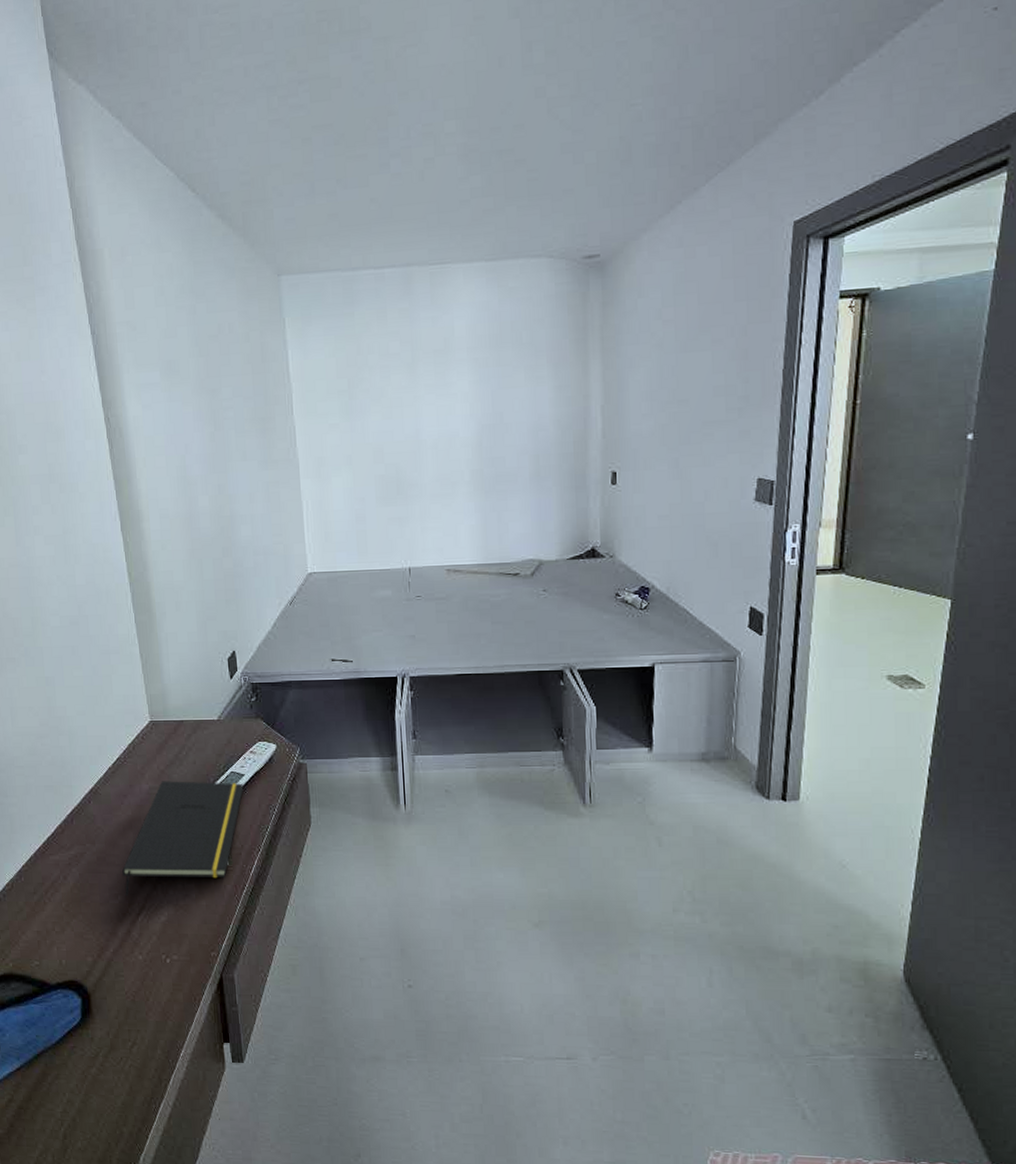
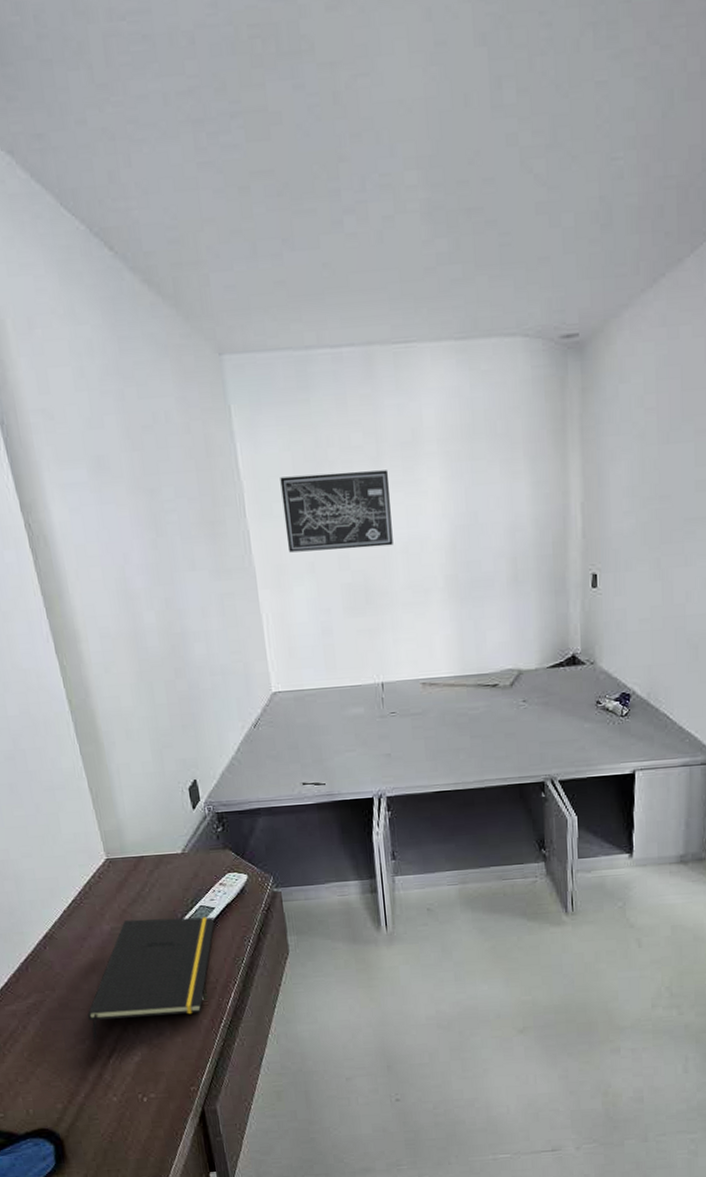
wall art: none [325,374,424,447] -> present [280,470,393,553]

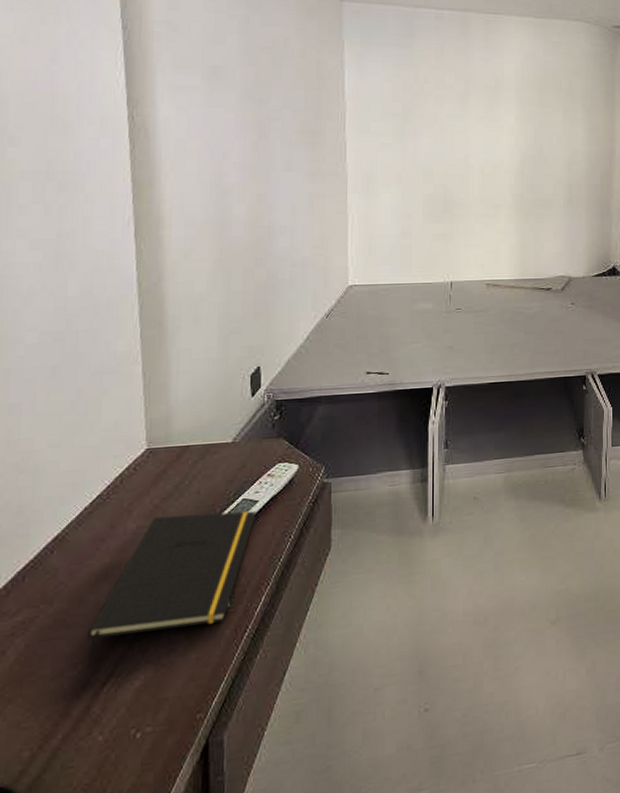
wall art: present [280,470,393,553] -> none [379,102,473,166]

